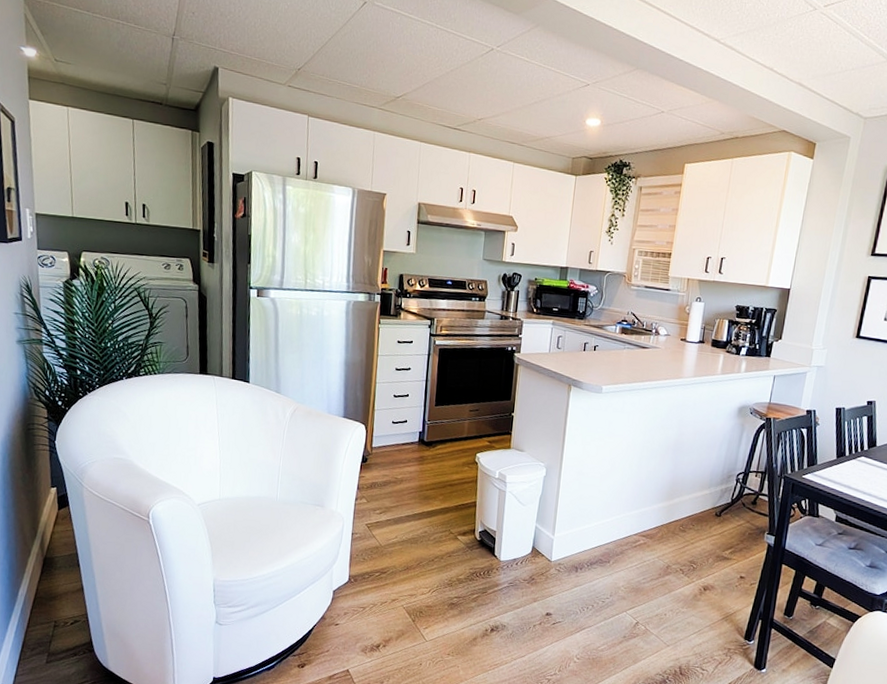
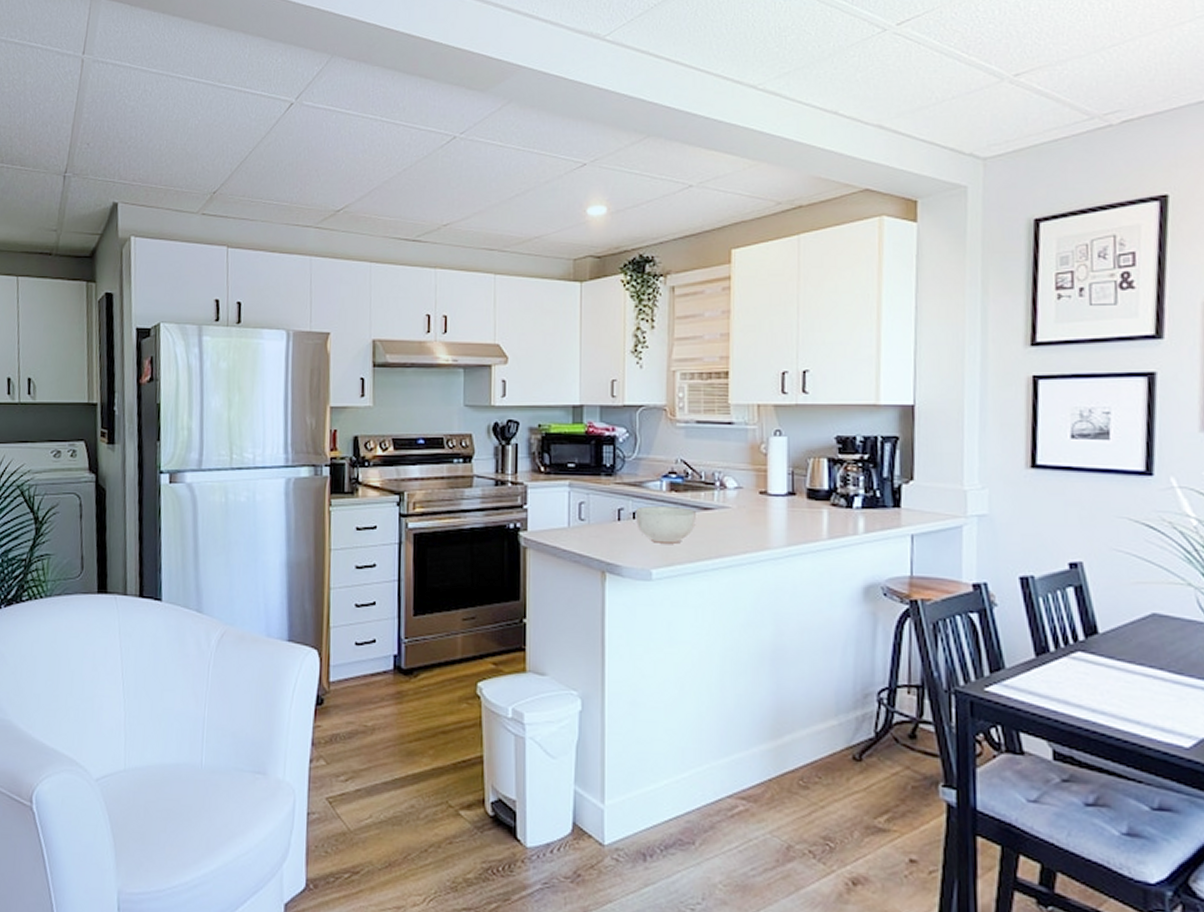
bowl: none [595,342,637,370] -> present [635,506,696,544]

